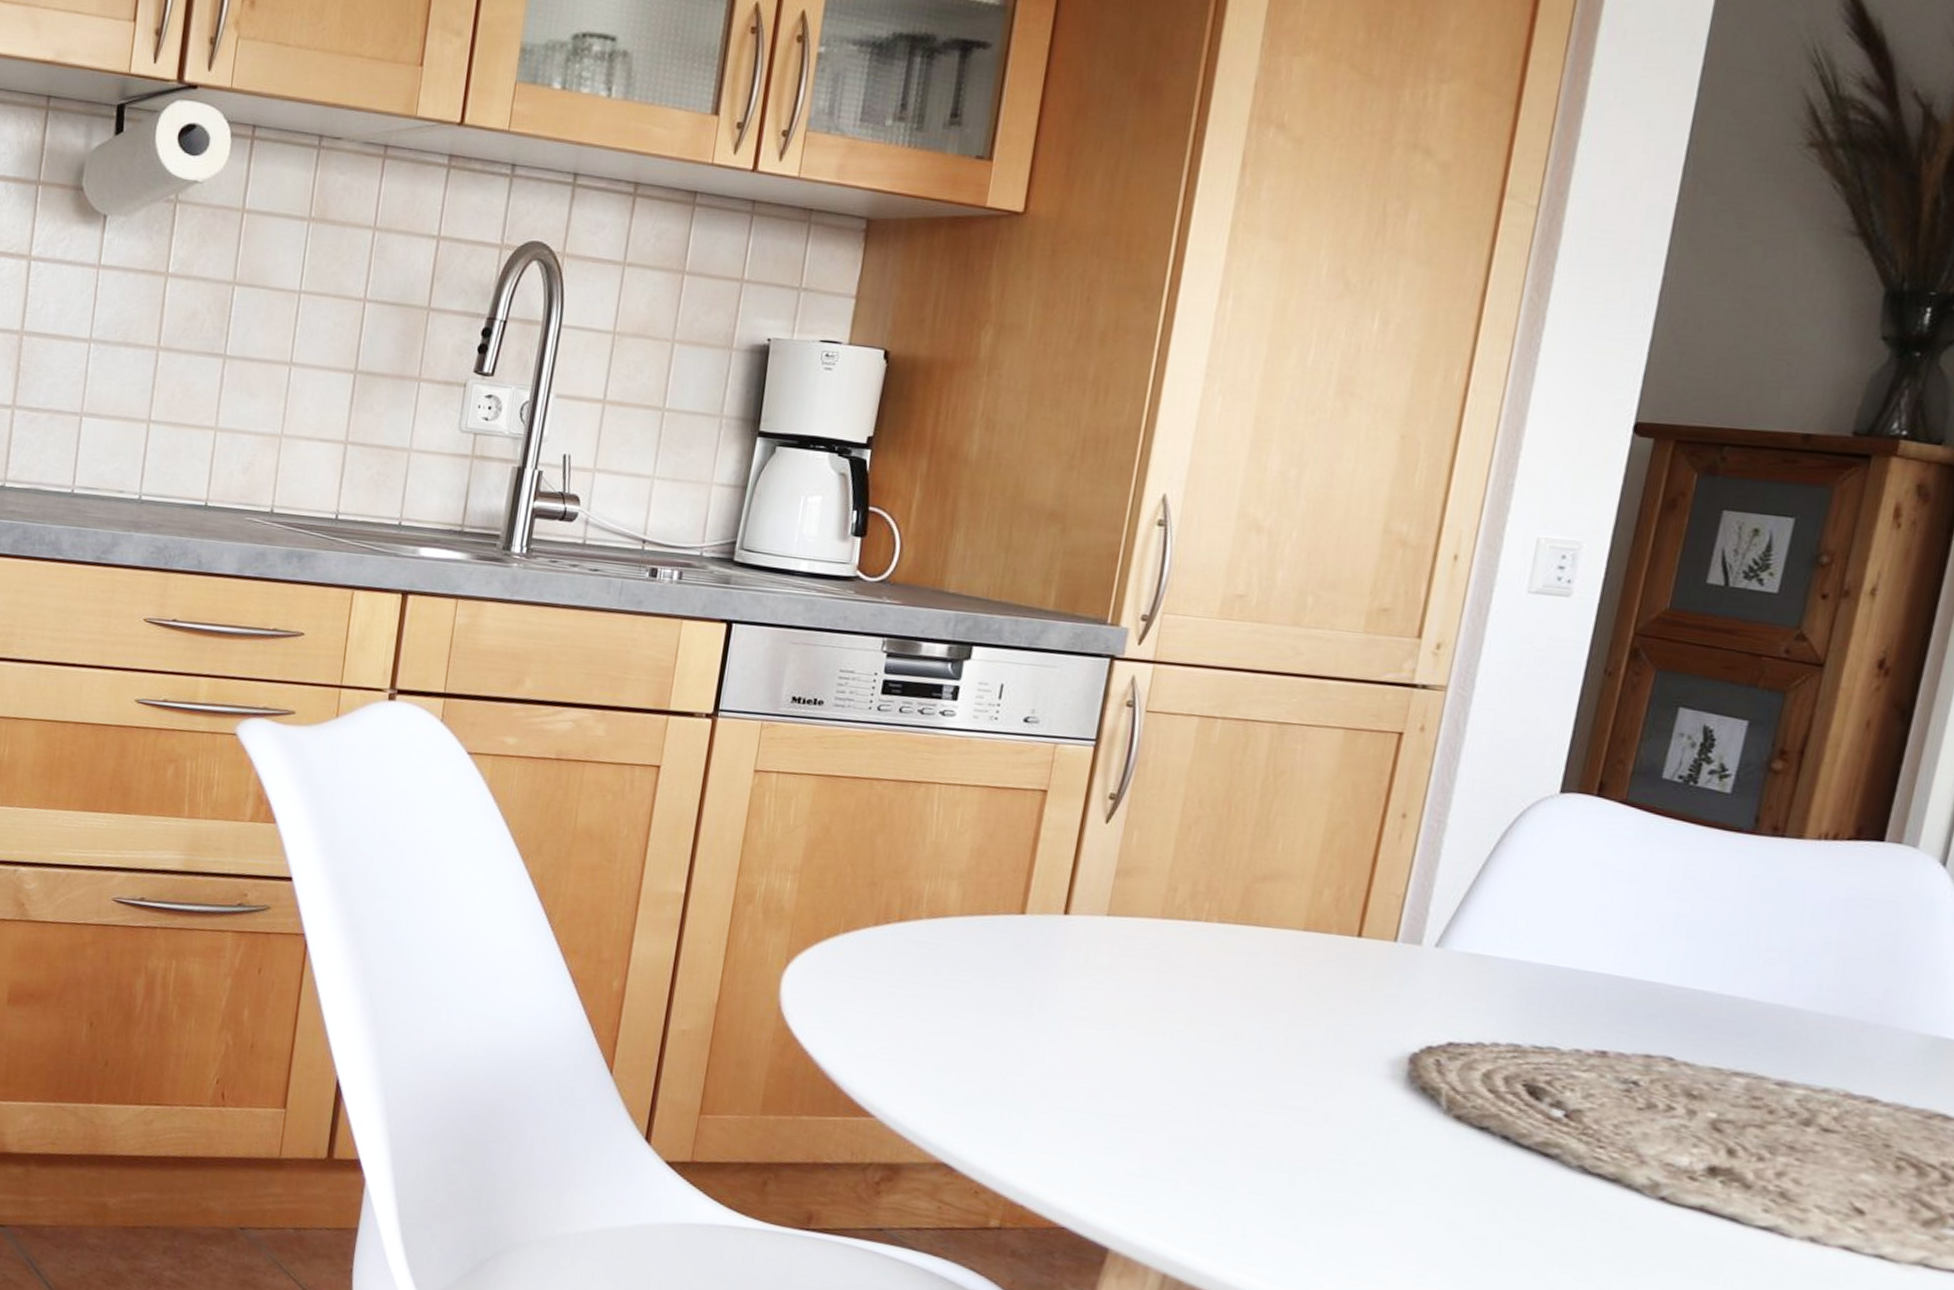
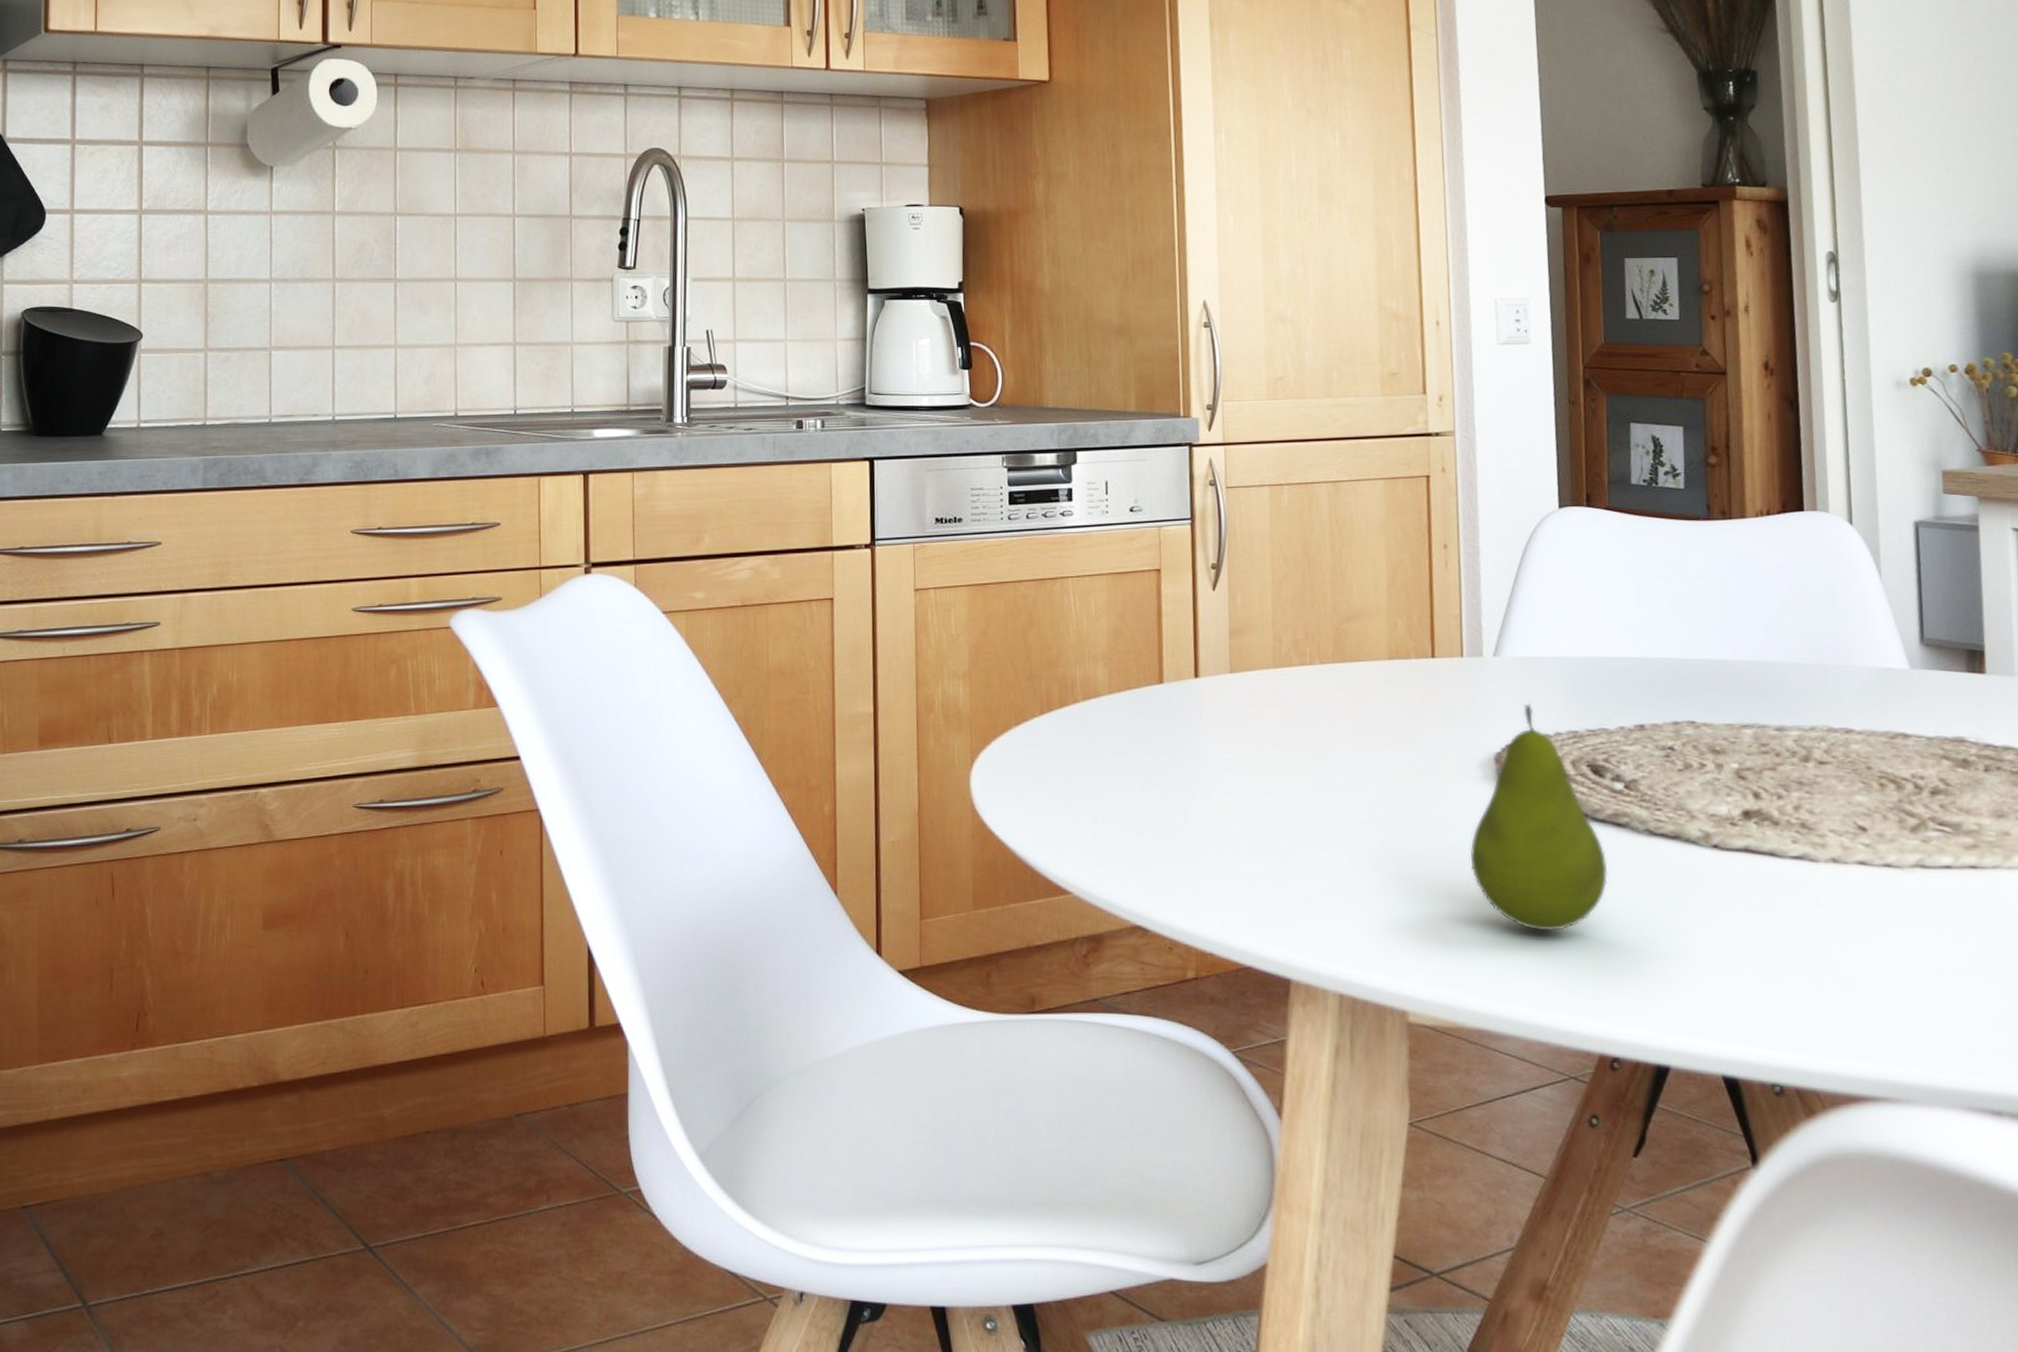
fruit: none [1351,1005,1522,1256] -> present [1469,703,1609,932]

